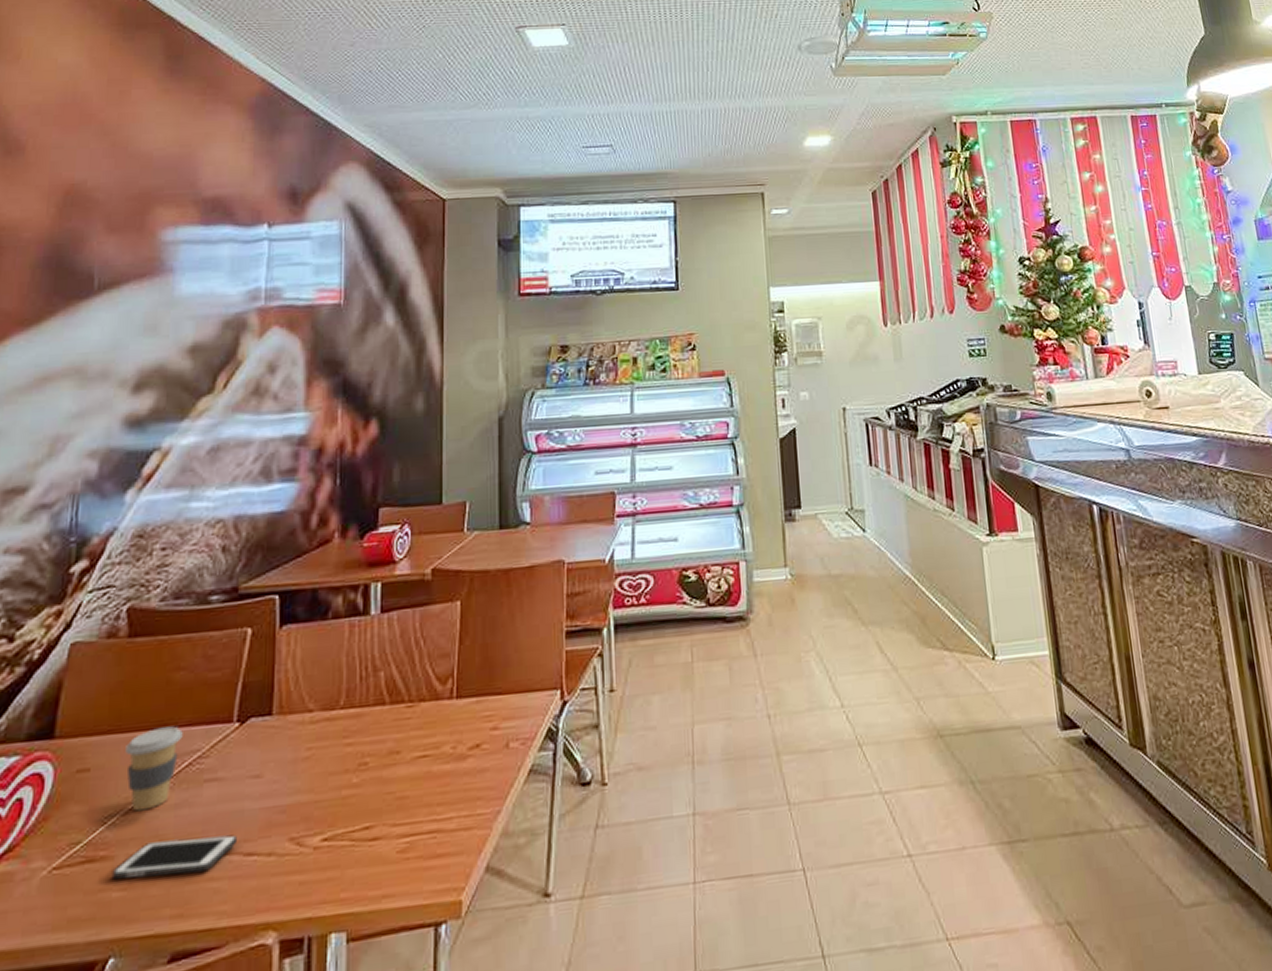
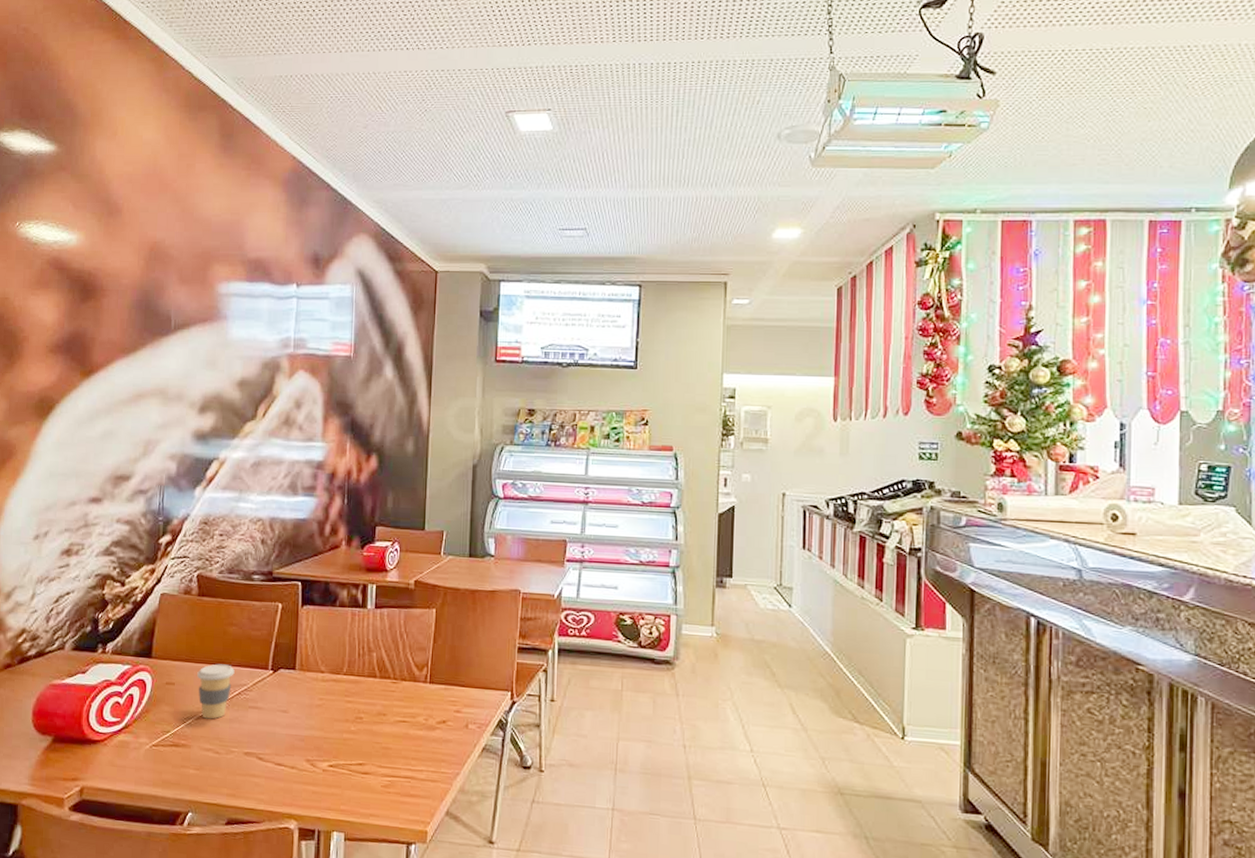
cell phone: present [111,834,238,879] -> none [189,742,272,769]

